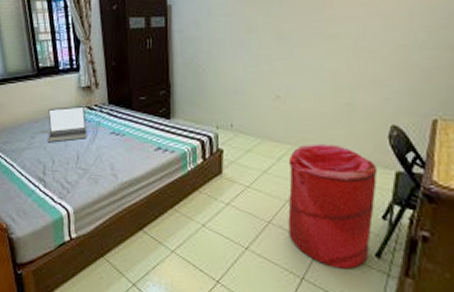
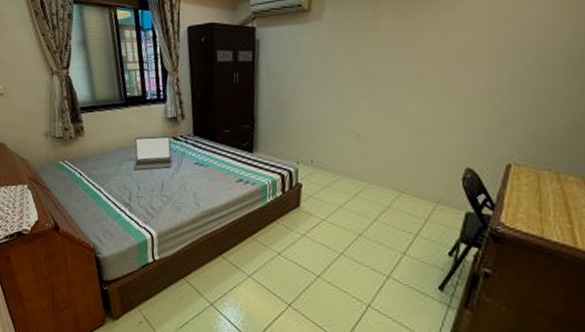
laundry hamper: present [288,143,378,270] -> none [359,182,449,300]

